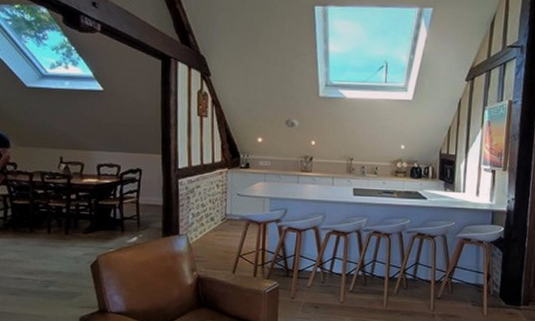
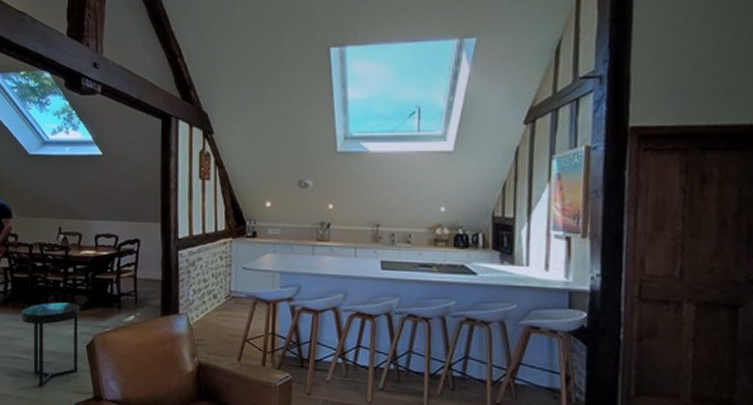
side table: none [23,226,83,304] -> present [21,302,80,387]

